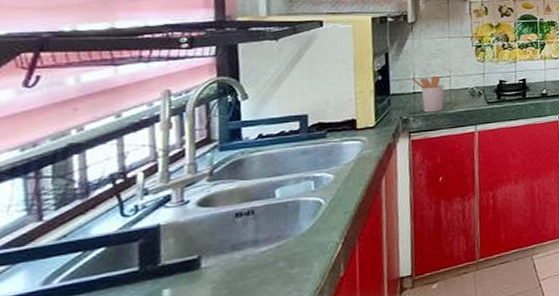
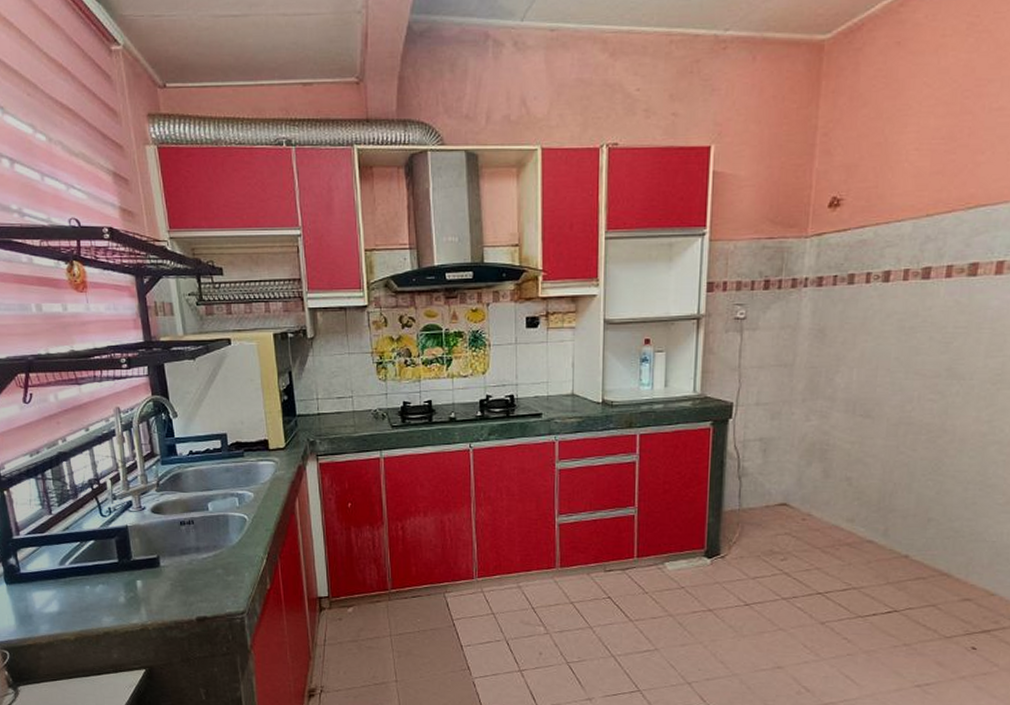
utensil holder: present [411,75,445,113] -> none [315,395,348,435]

